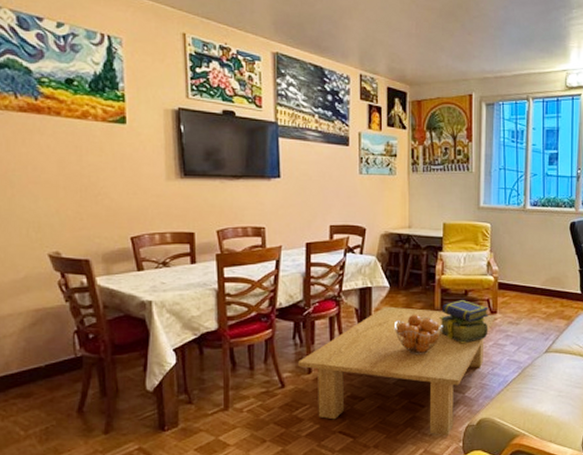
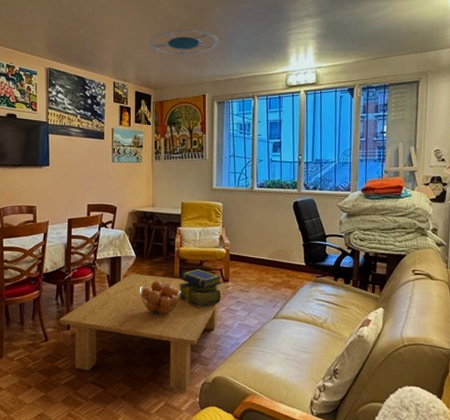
ceiling lamp: none [403,11,489,45] -> present [149,29,219,56]

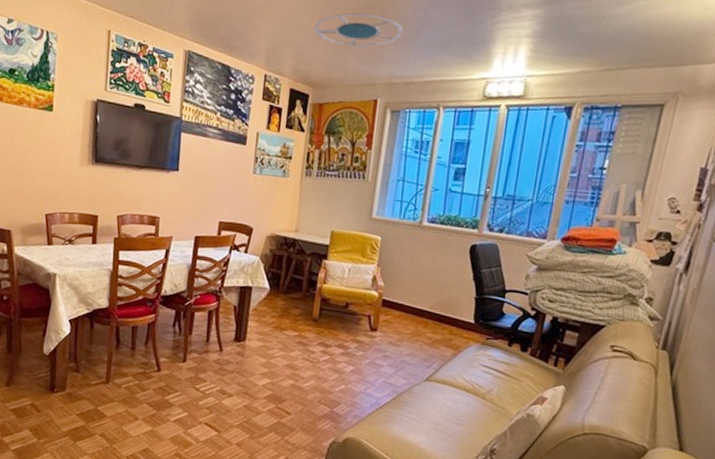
coffee table: present [59,273,227,392] -> none [175,308,375,449]
fruit basket: present [140,280,182,317] -> none [270,319,320,362]
stack of books: present [178,268,222,308] -> none [315,311,369,358]

